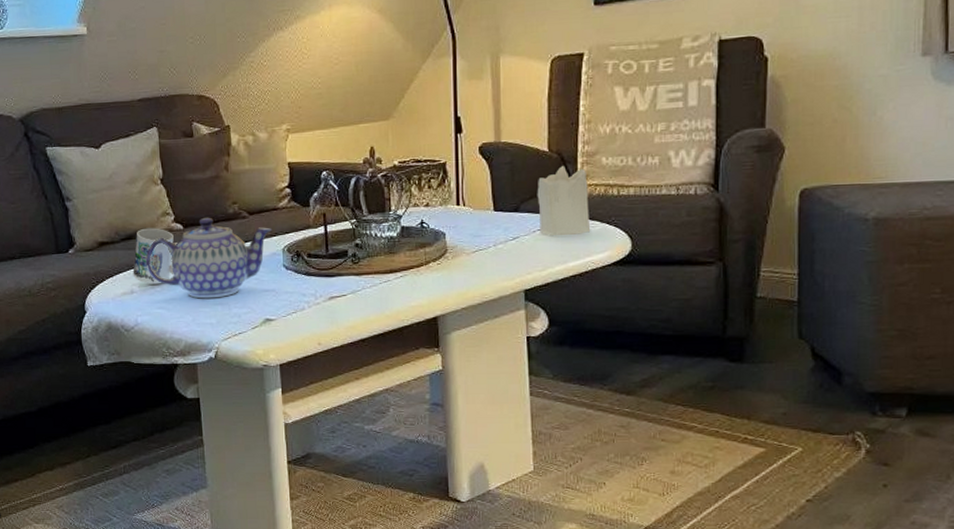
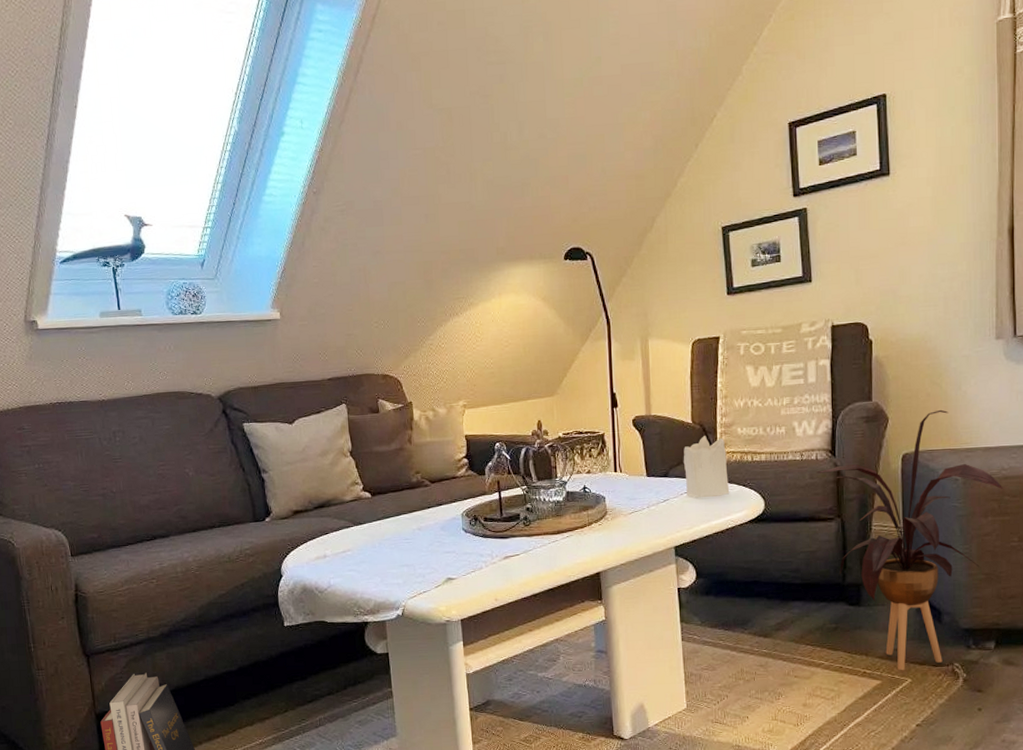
mug: present [133,228,178,285] -> none [325,496,366,549]
teapot: present [145,217,273,299] -> none [337,486,452,561]
house plant: none [694,138,923,438] -> present [816,409,1002,671]

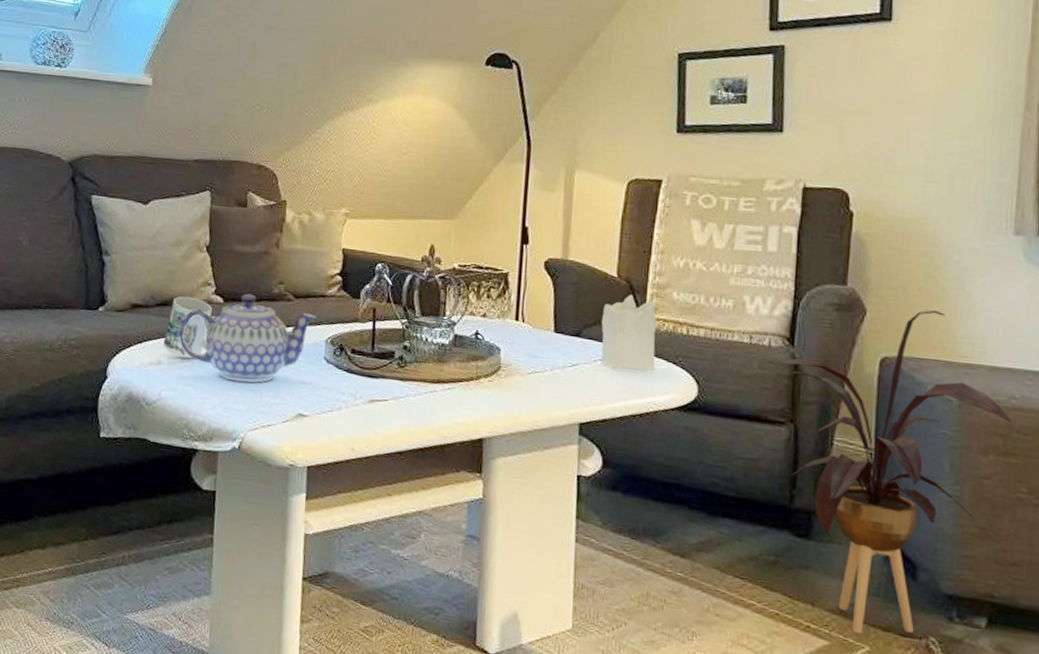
mug: none [325,496,366,549] -> present [163,296,215,359]
teapot: none [337,486,452,561] -> present [178,293,318,383]

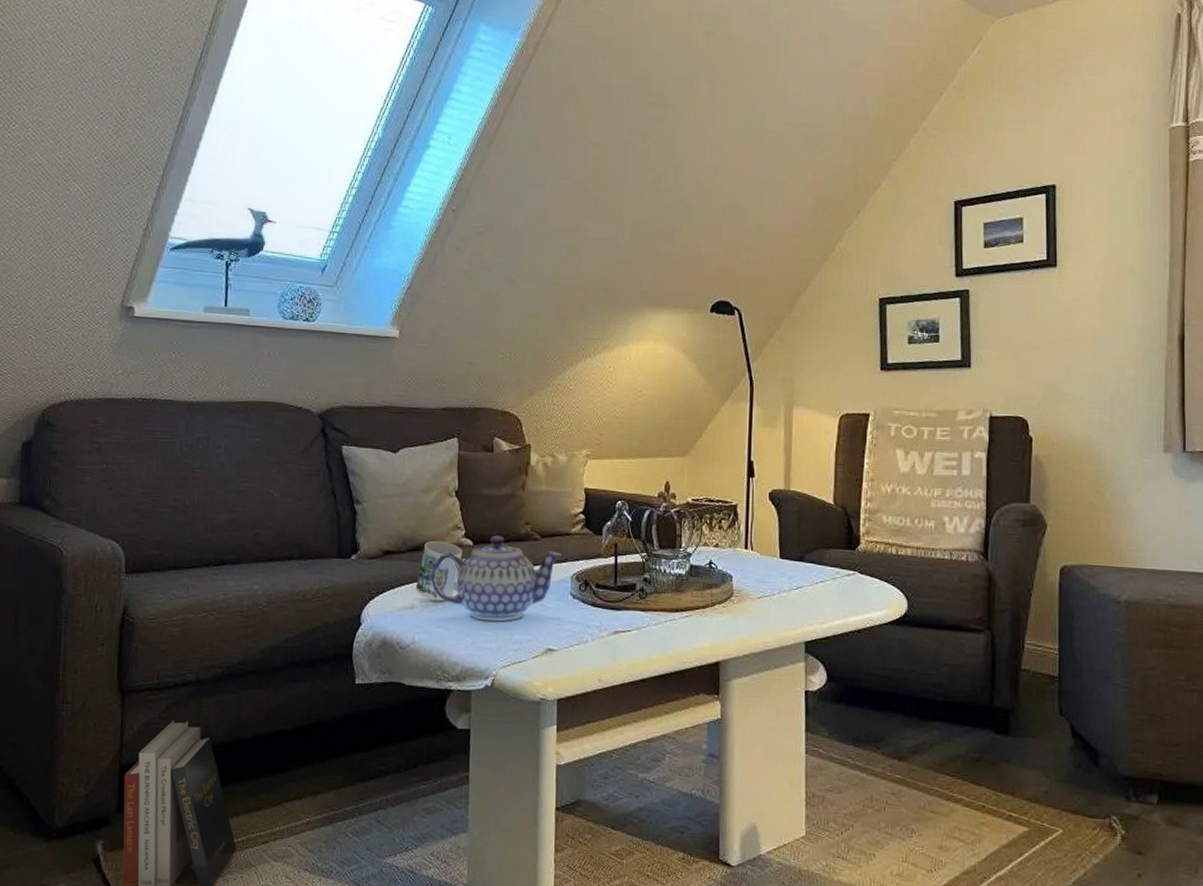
candle: present [601,294,656,372] -> none [821,519,870,591]
house plant: present [767,310,1010,635] -> none [965,521,1169,819]

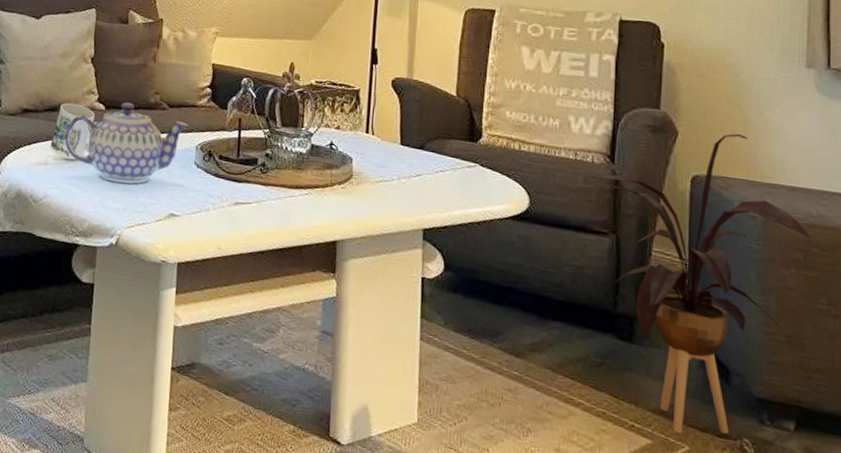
house plant: none [965,521,1169,819] -> present [590,133,809,435]

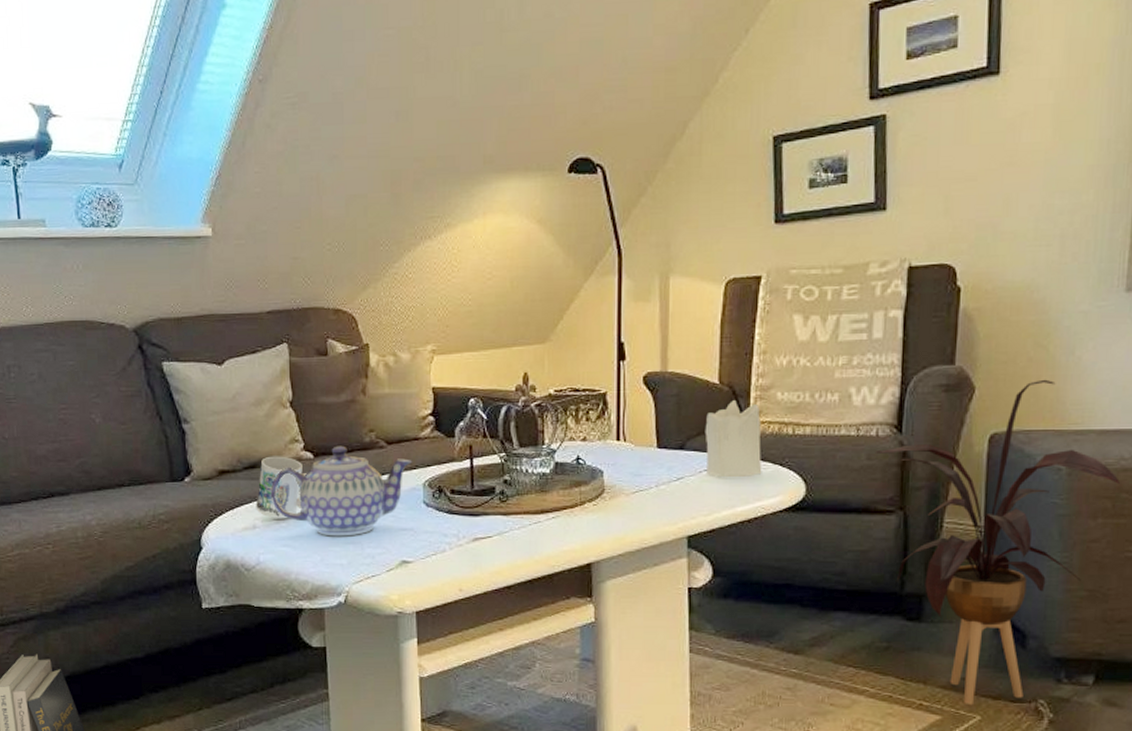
candle: none [442,111,491,183] -> present [704,399,762,478]

